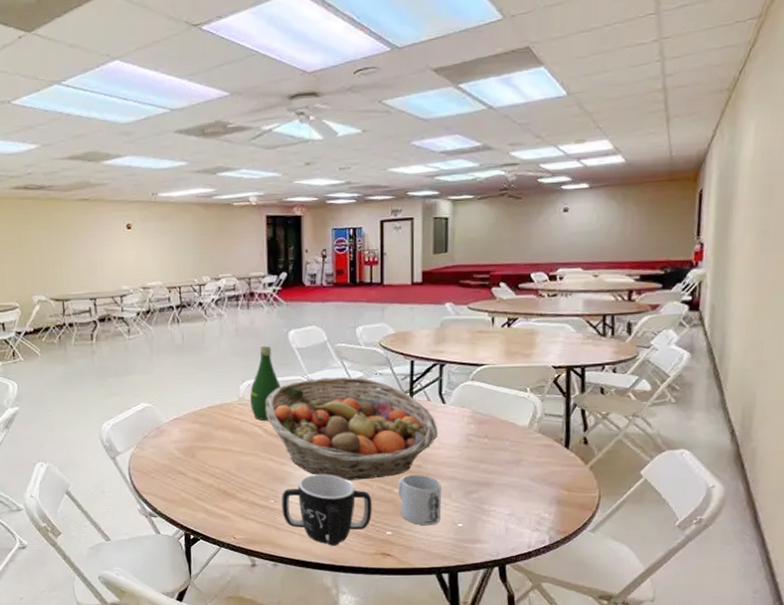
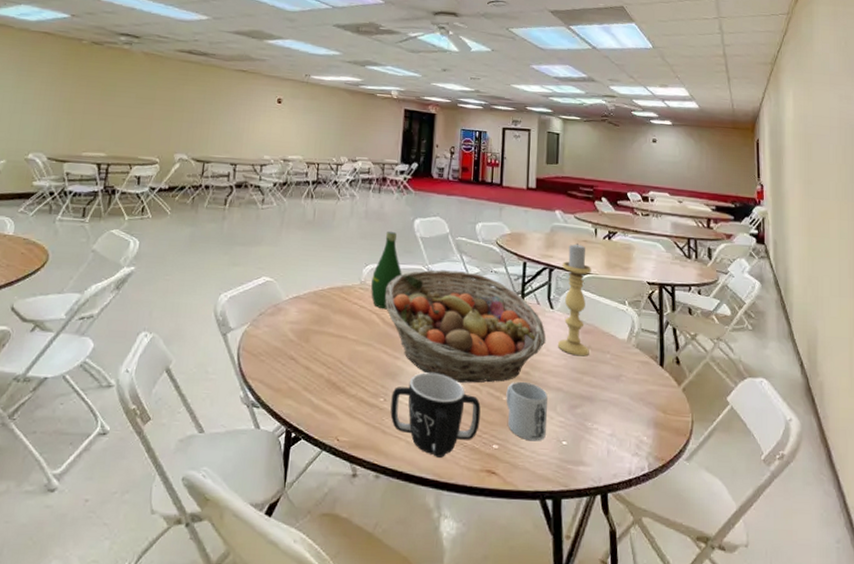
candle holder: none [450,335,488,446] -> present [557,243,592,357]

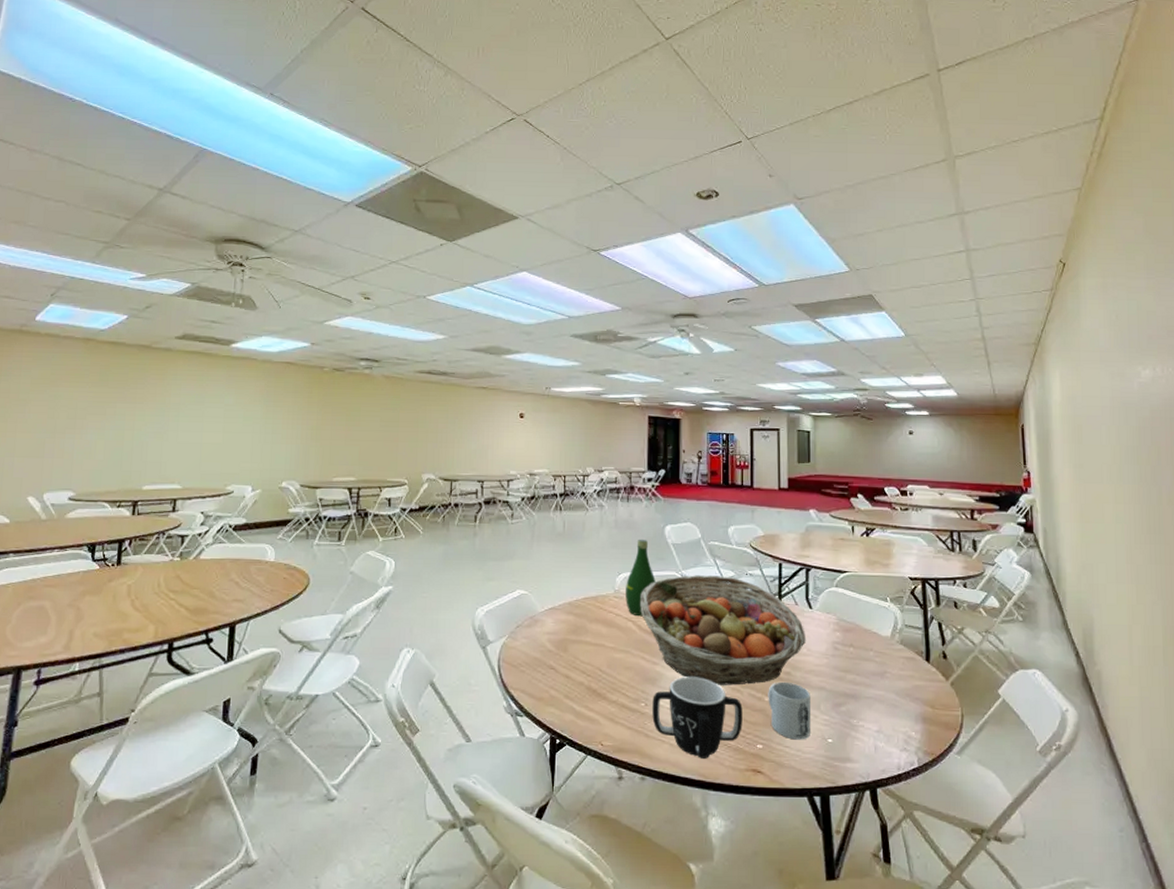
candle holder: present [557,243,592,357] -> none [818,542,852,655]

